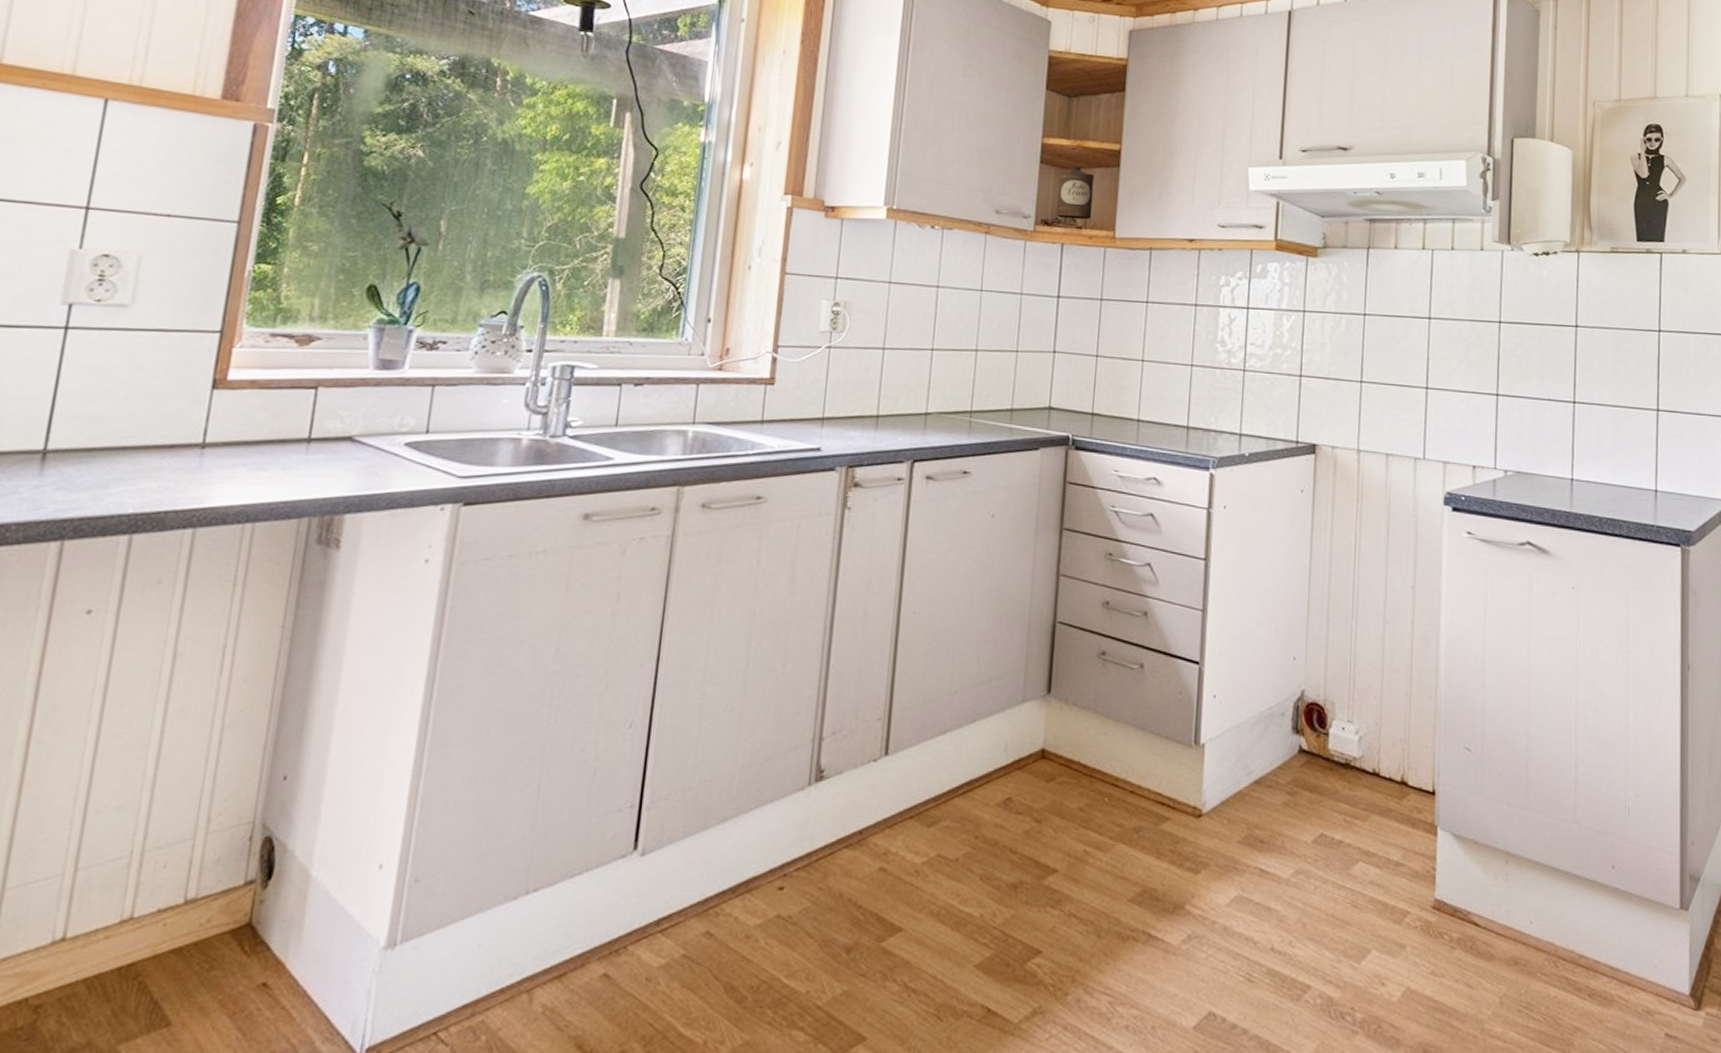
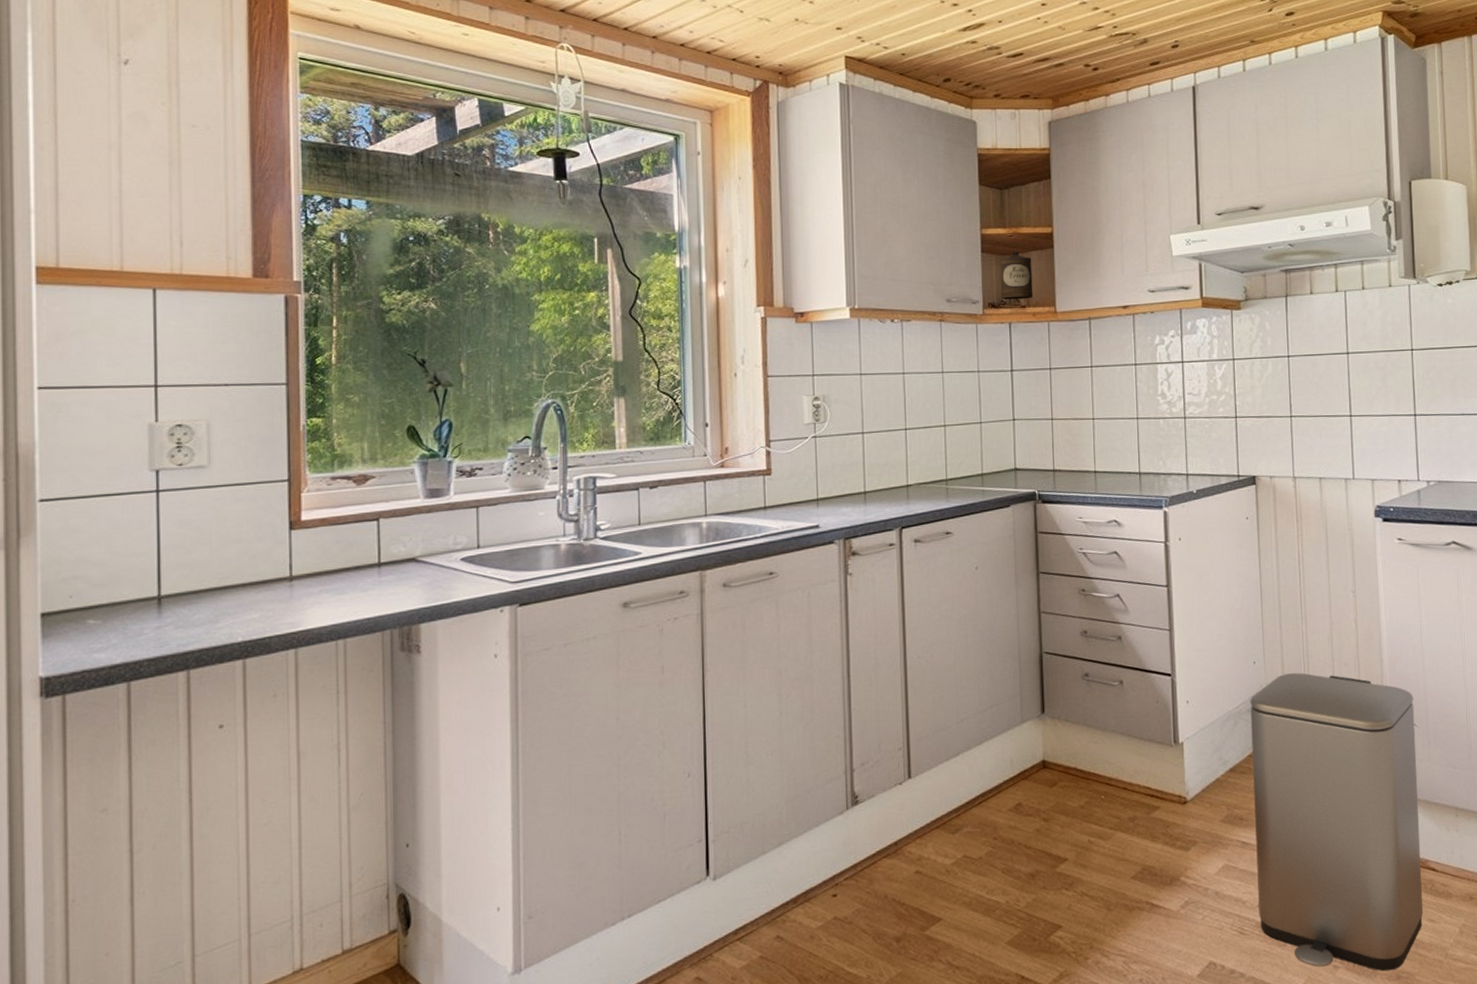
pedal bin: none [1271,675,1470,1043] -> present [1250,673,1424,972]

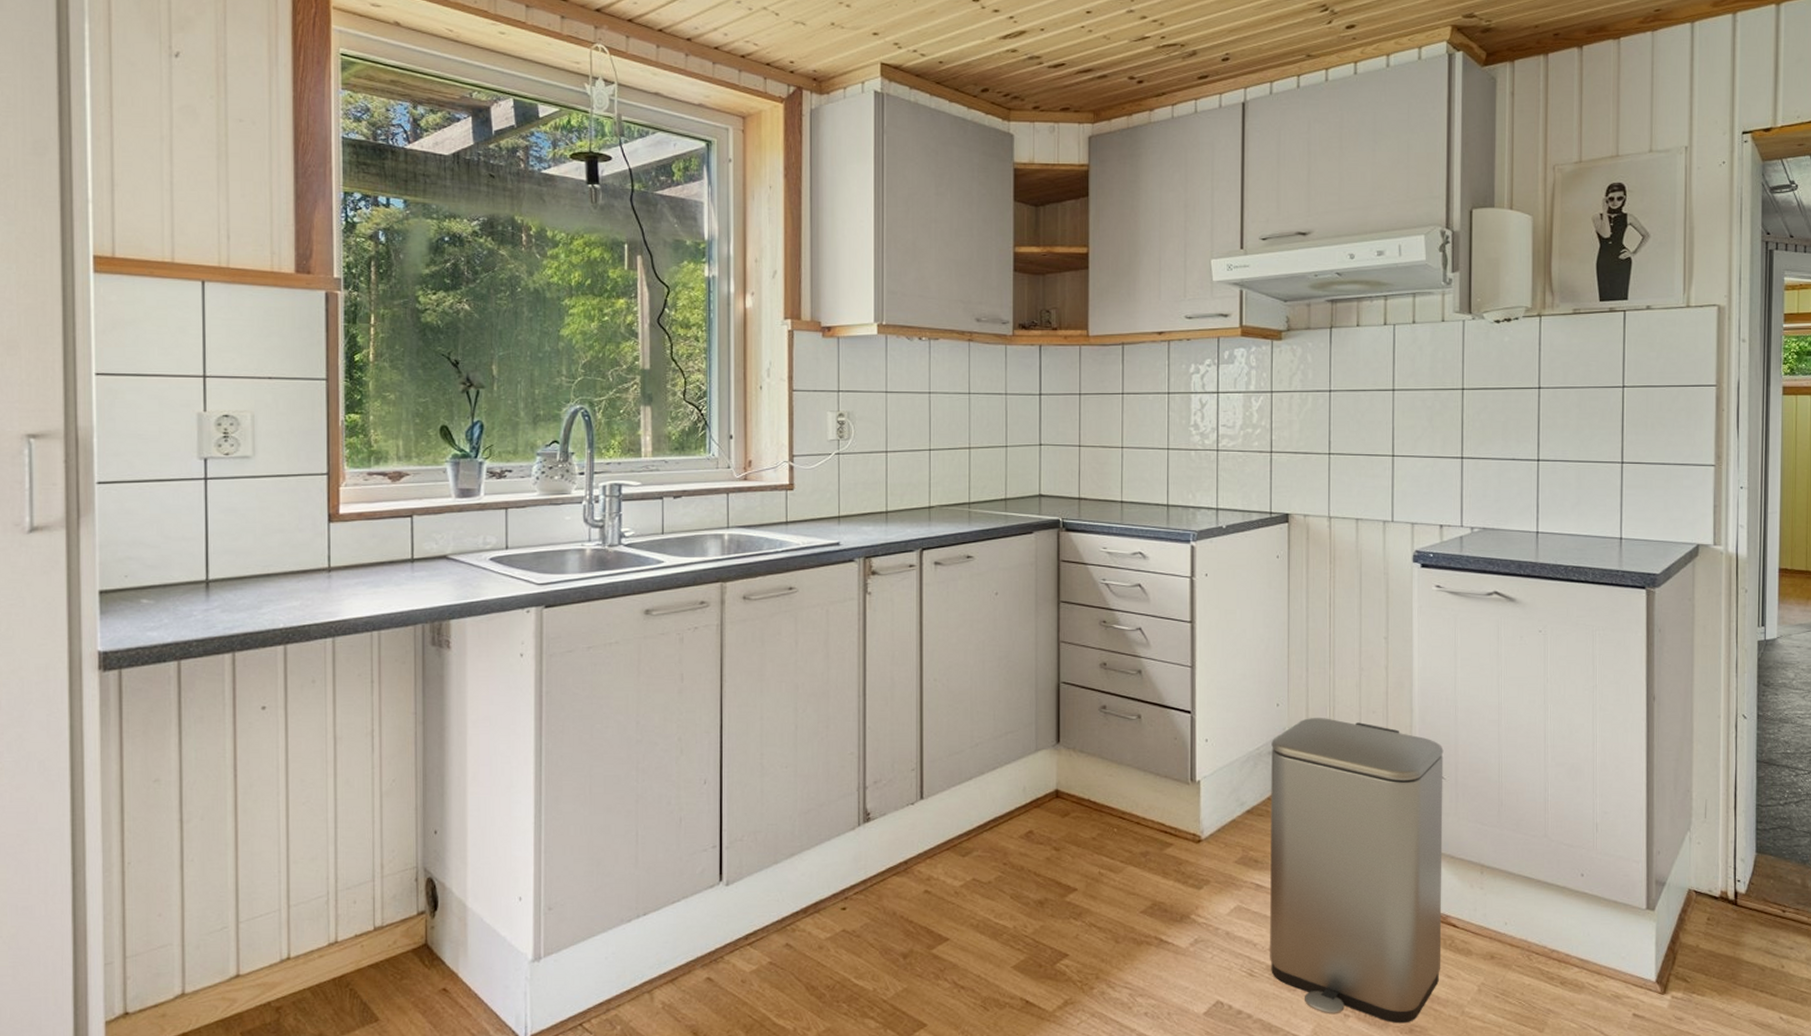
canister: present [999,251,1033,300] -> none [1032,271,1066,321]

